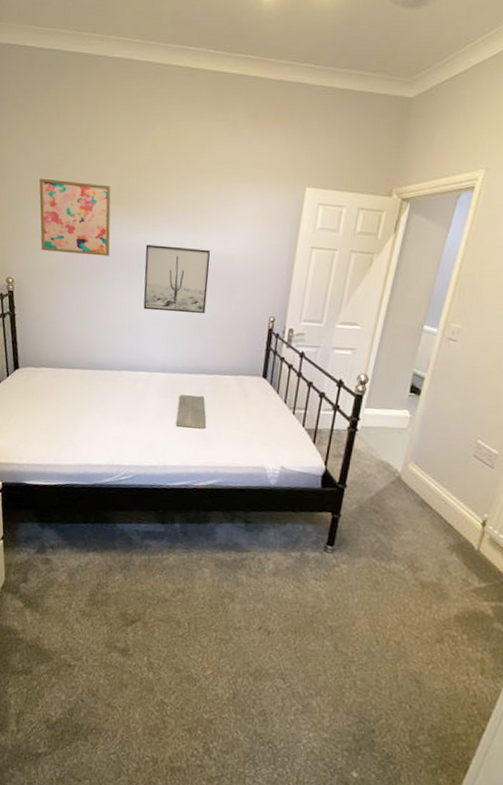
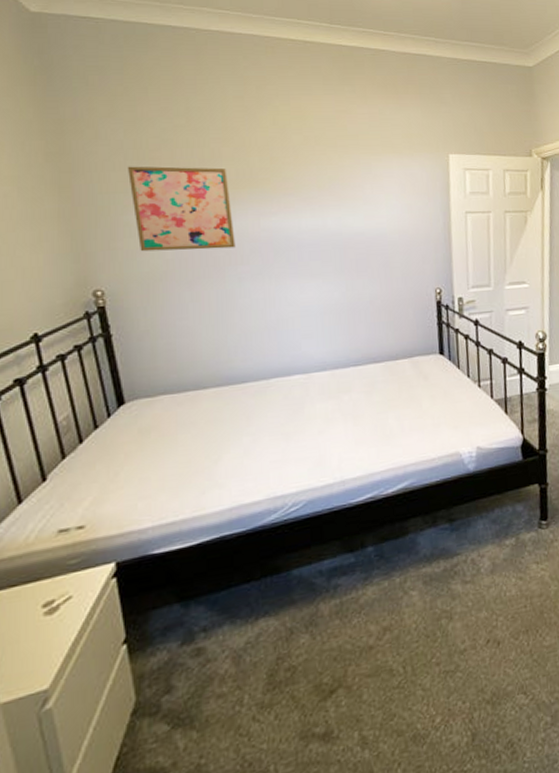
wall art: present [143,244,210,314] -> none [280,226,363,303]
bath mat: present [176,395,207,429] -> none [347,388,386,430]

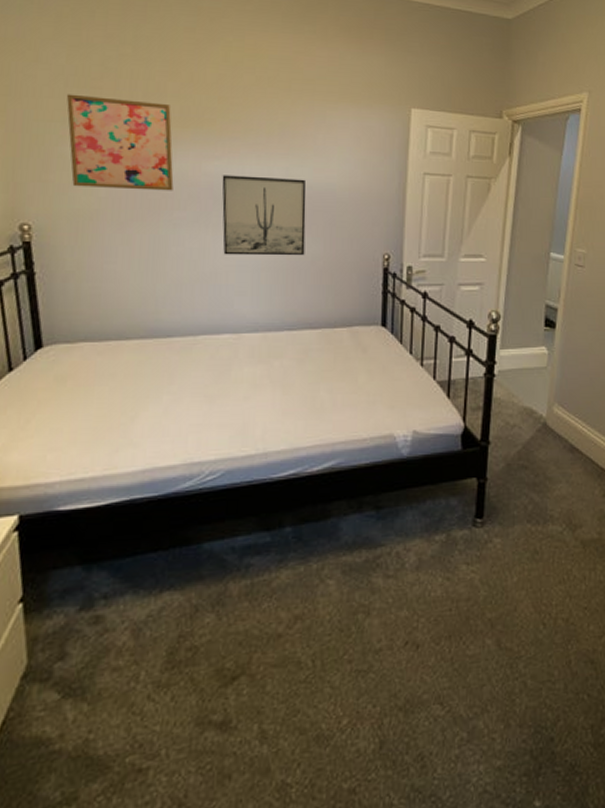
wall art: none [280,226,363,303] -> present [222,175,306,256]

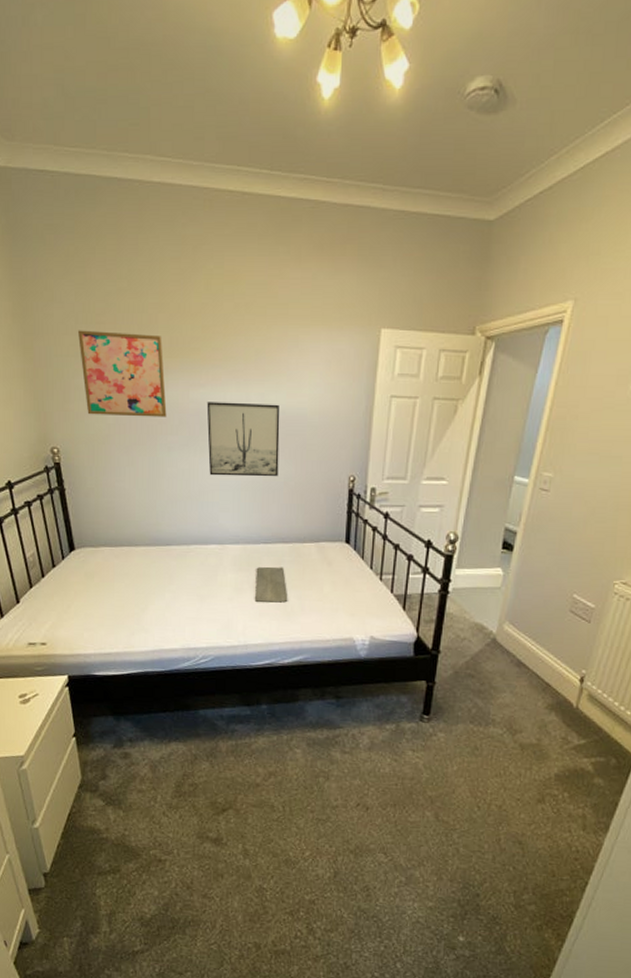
bath mat: none [277,356,317,399] -> present [255,566,288,603]

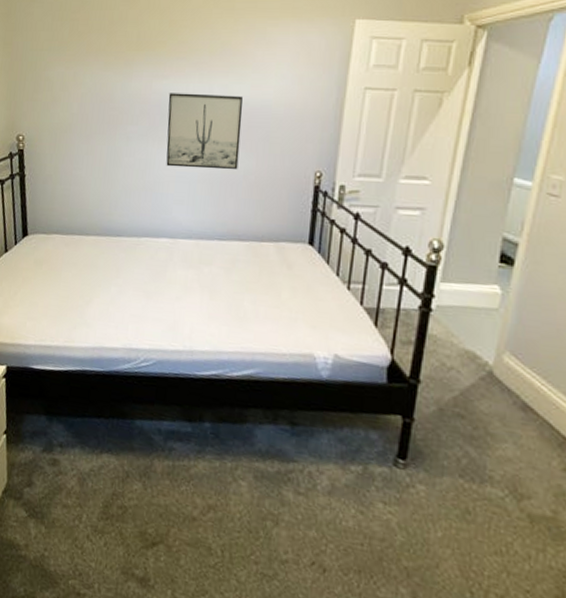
wall art: present [78,330,167,417] -> none [53,26,131,108]
bath mat: present [255,566,288,603] -> none [205,265,242,307]

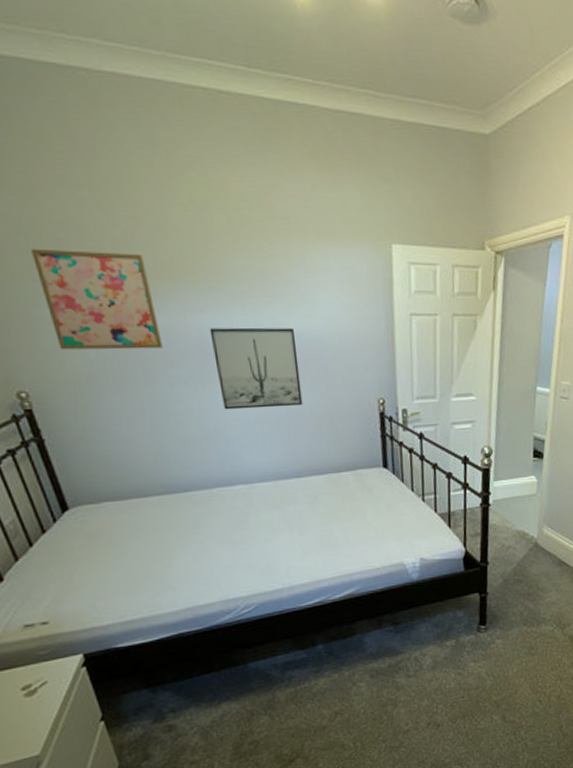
wall art: none [53,26,131,108] -> present [31,248,163,350]

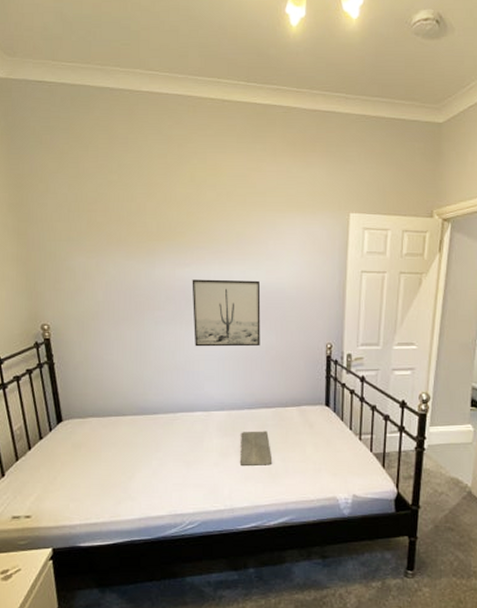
wall art: present [31,248,163,350] -> none [71,217,154,295]
bath mat: none [291,500,331,540] -> present [241,431,273,465]

